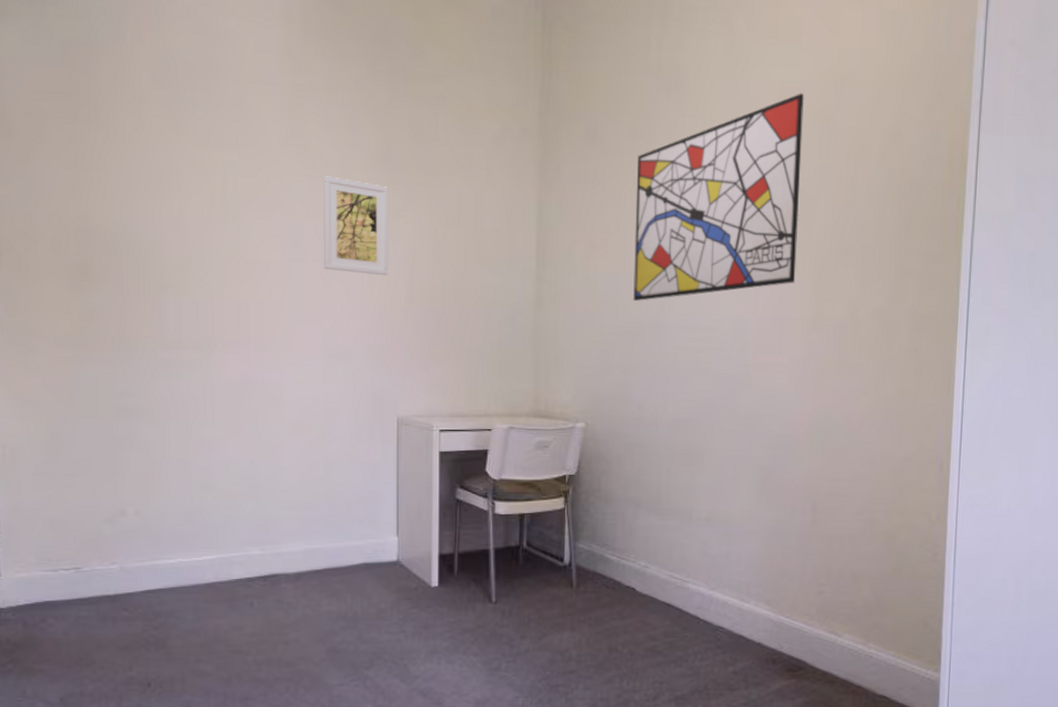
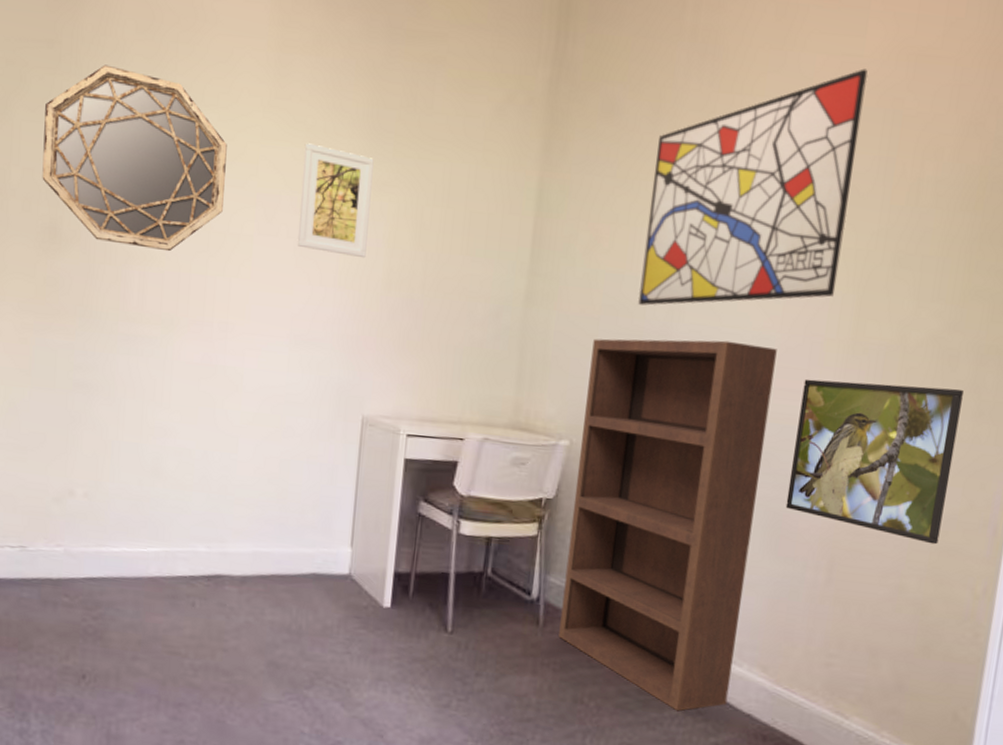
home mirror: none [67,112,250,281] -> present [42,64,227,252]
bookcase: none [591,326,753,648] -> present [559,338,777,712]
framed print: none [772,352,905,483] -> present [785,379,963,545]

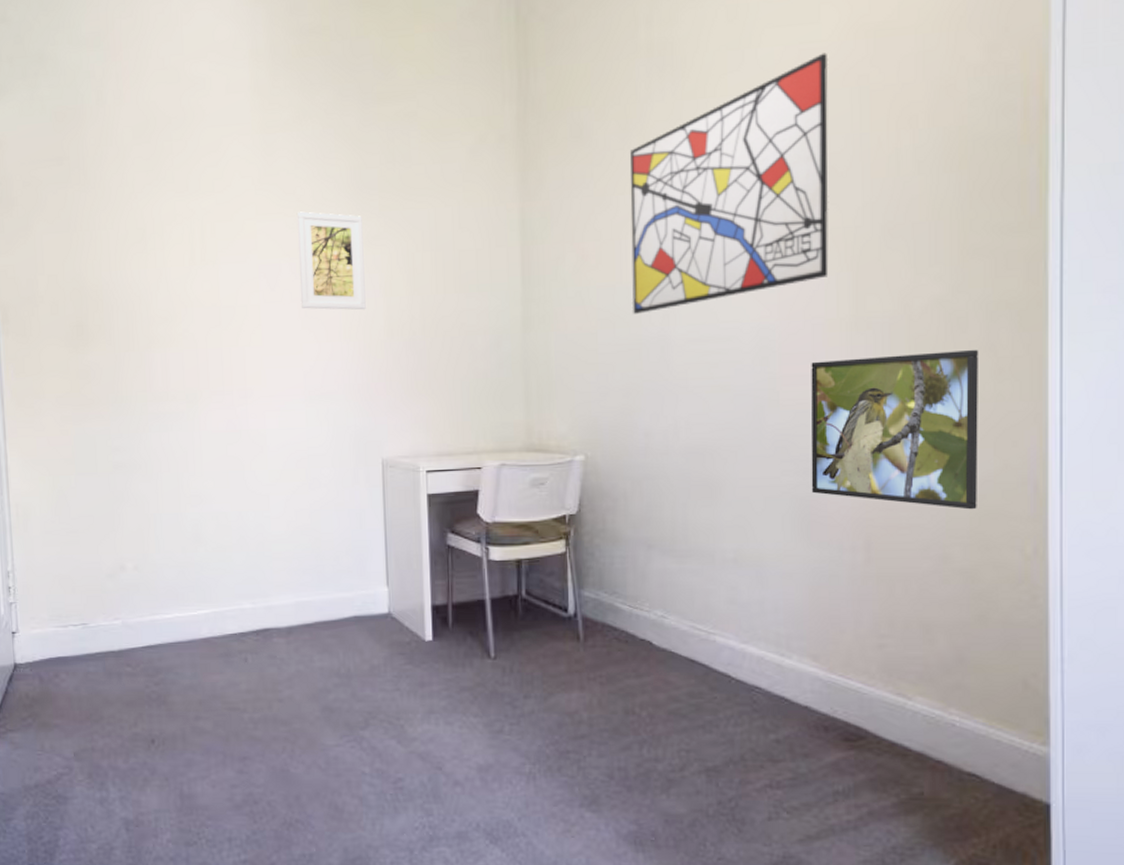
home mirror: present [42,64,227,252] -> none [61,171,229,332]
bookcase: present [559,338,777,712] -> none [594,335,782,711]

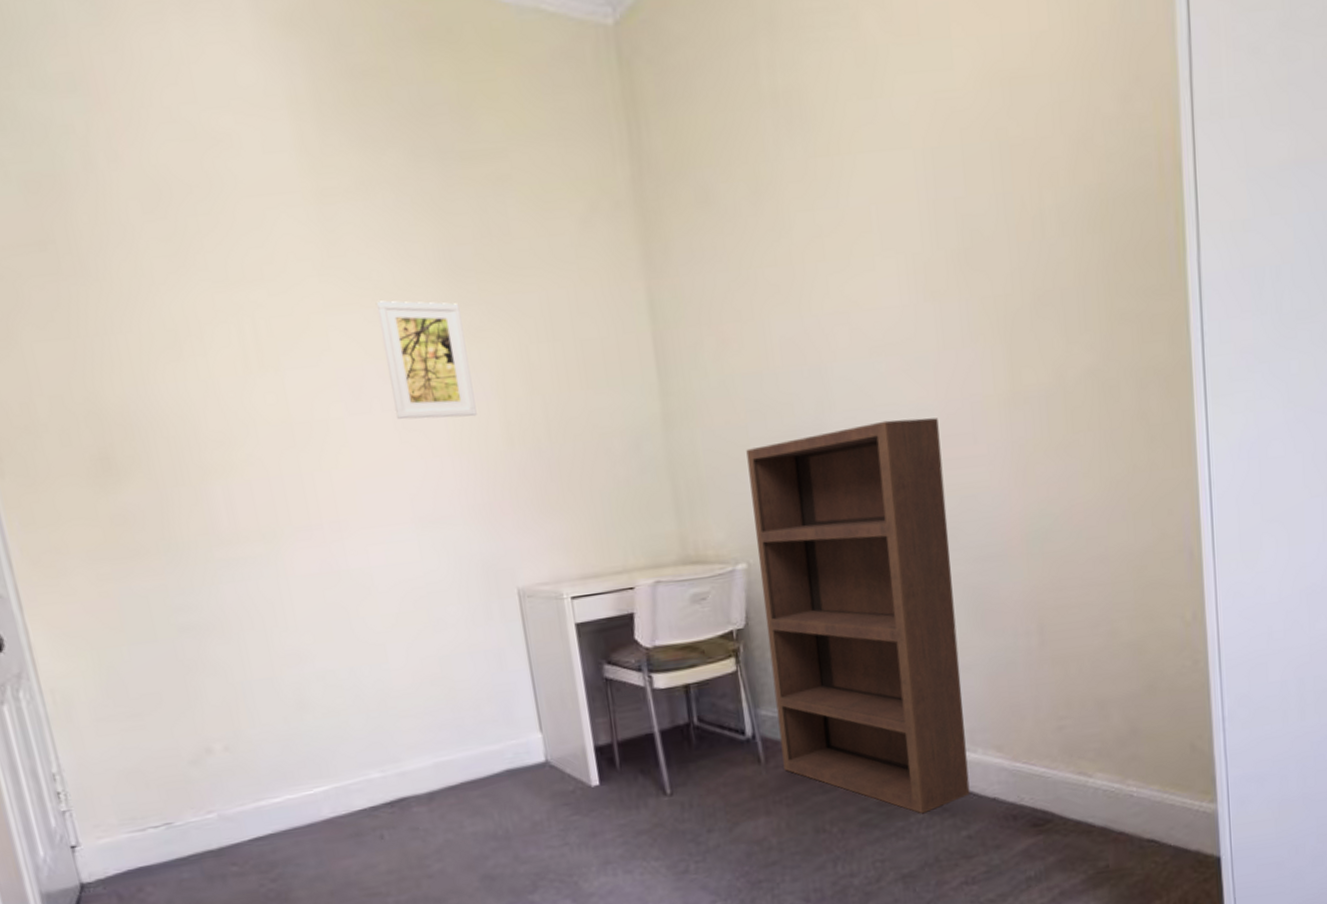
bookcase: none [594,335,782,711] -> present [746,418,970,814]
wall art: present [630,53,829,314] -> none [764,103,983,403]
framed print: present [810,349,978,510] -> none [972,418,1140,583]

